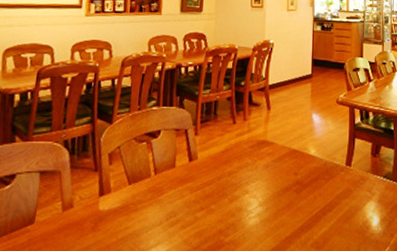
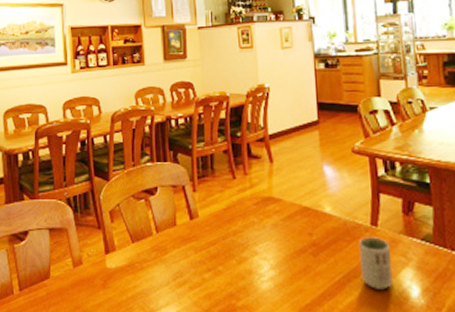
cup: none [334,175,360,221] -> present [358,237,393,290]

